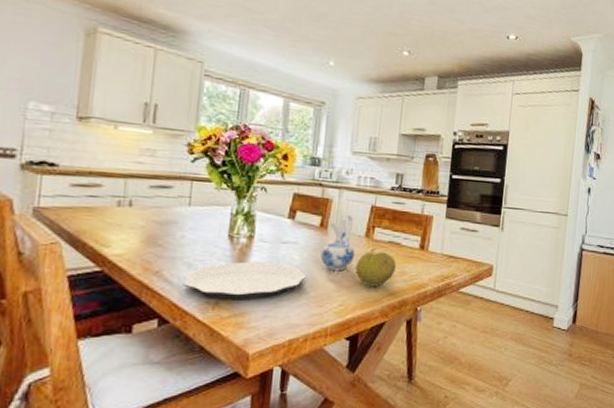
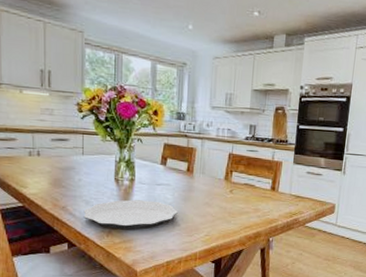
ceramic pitcher: present [320,214,355,271] -> none [188,161,217,208]
fruit: present [355,251,397,287] -> none [217,192,252,221]

